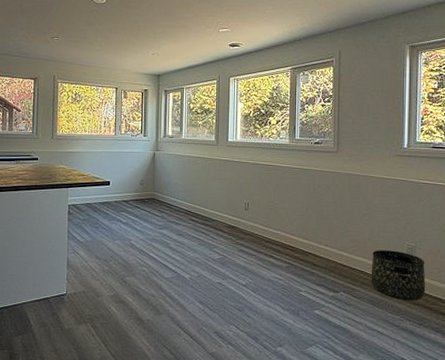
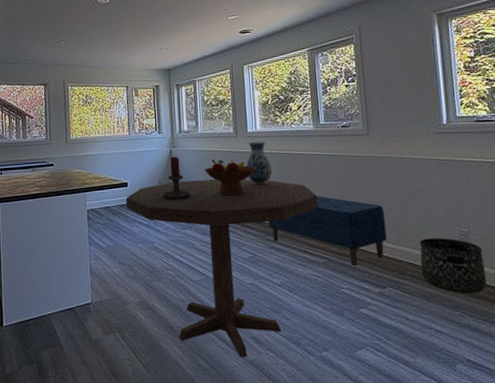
dining table: none [106,183,287,350] -> present [125,178,318,357]
candle holder: none [134,159,171,200] -> present [153,156,192,199]
fruit bowl: none [185,164,234,200] -> present [204,159,257,196]
vase: none [225,151,248,192] -> present [247,141,272,185]
bench: none [239,205,345,272] -> present [268,195,387,266]

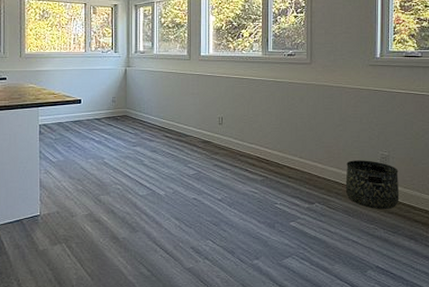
dining table: present [125,178,318,357] -> none [78,99,261,265]
candle holder: present [153,156,192,199] -> none [107,75,144,117]
fruit bowl: present [204,159,257,196] -> none [157,80,207,116]
vase: present [247,141,272,185] -> none [198,65,221,106]
bench: present [268,195,387,266] -> none [214,118,319,184]

